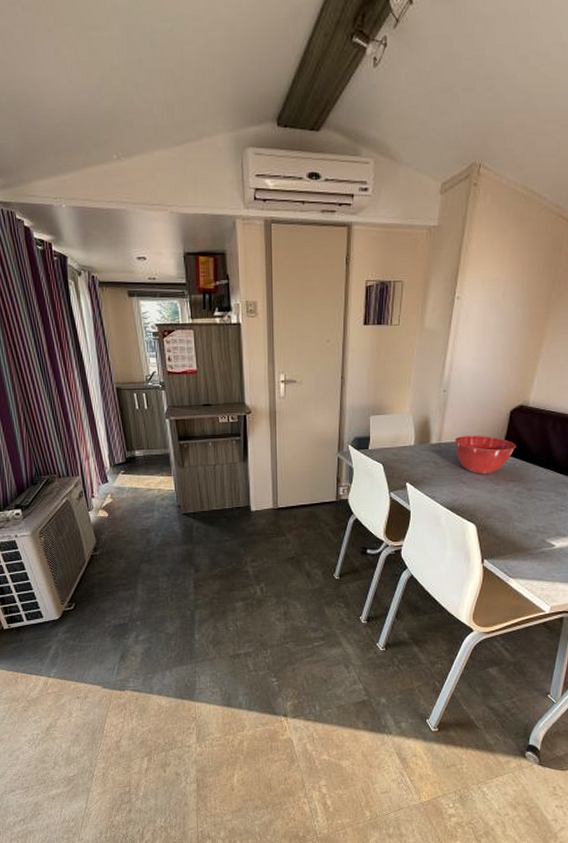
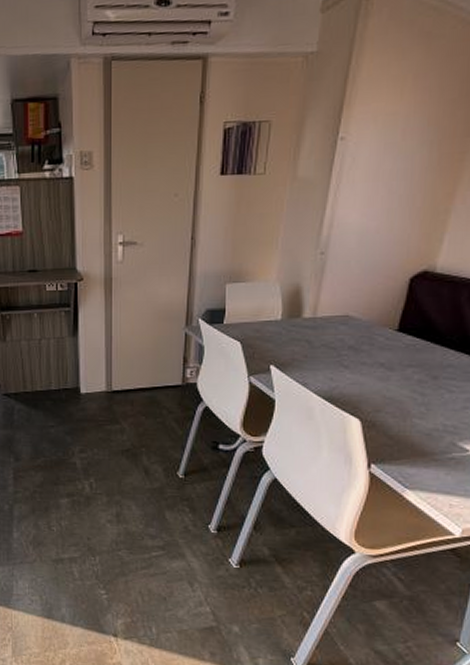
mixing bowl: present [454,435,516,475] -> none [334,307,417,357]

